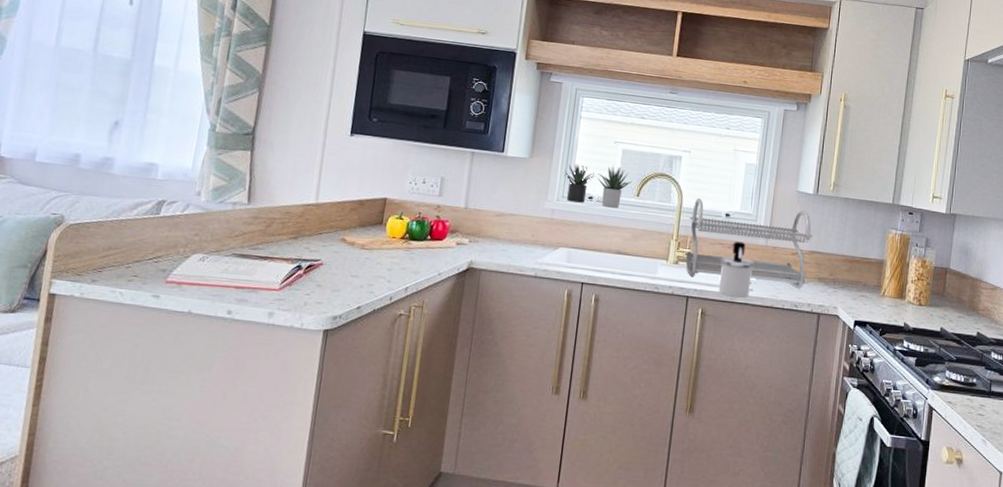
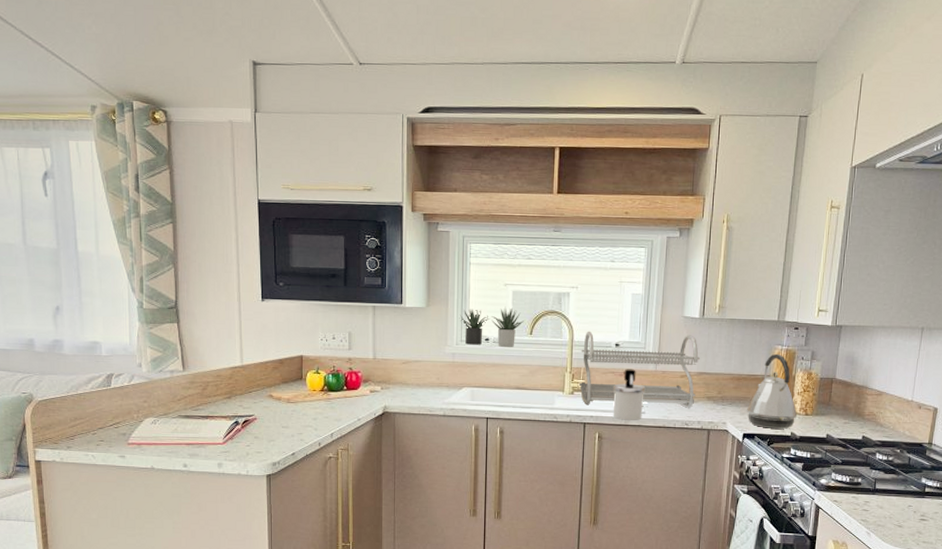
kettle: none [859,237,911,319] -> present [747,353,798,429]

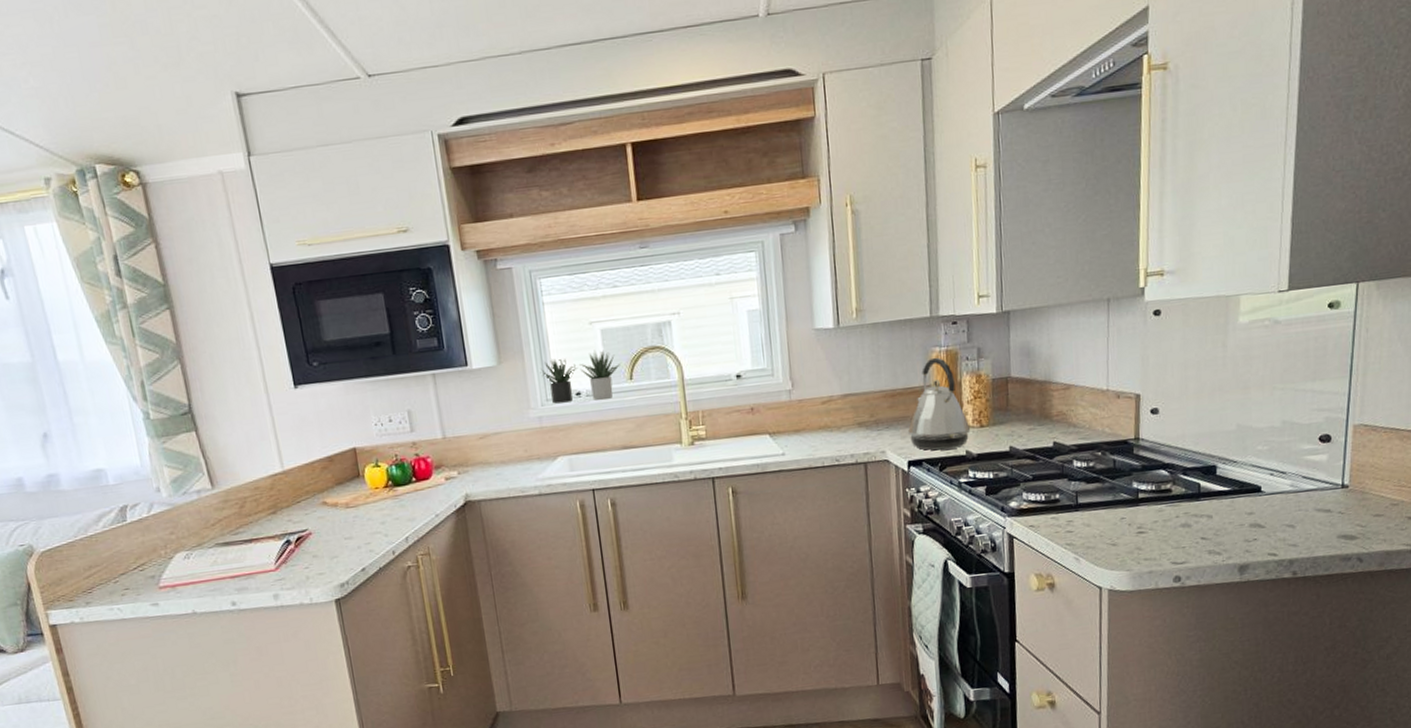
dish rack: present [578,331,700,408] -> none [695,350,844,456]
soap dispenser: present [613,369,645,421] -> none [742,403,782,468]

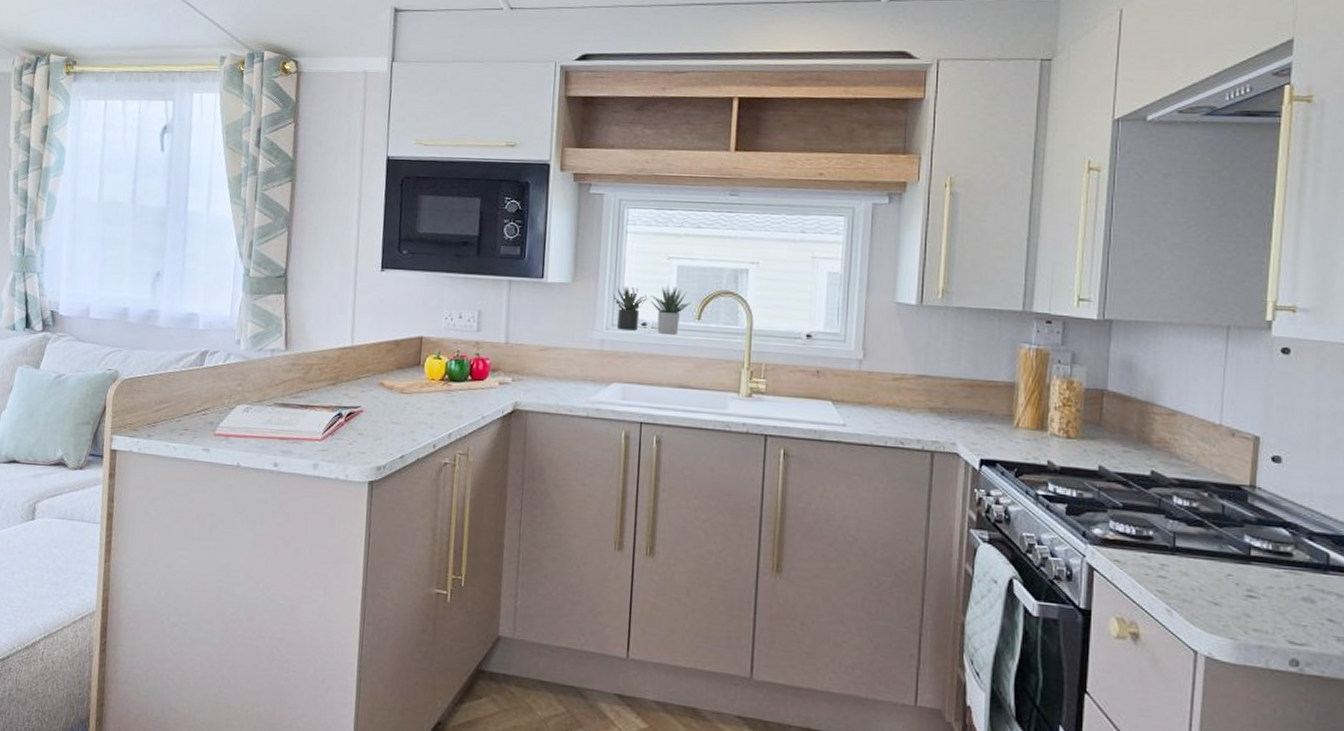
kettle: present [908,357,971,451] -> none [984,354,1056,456]

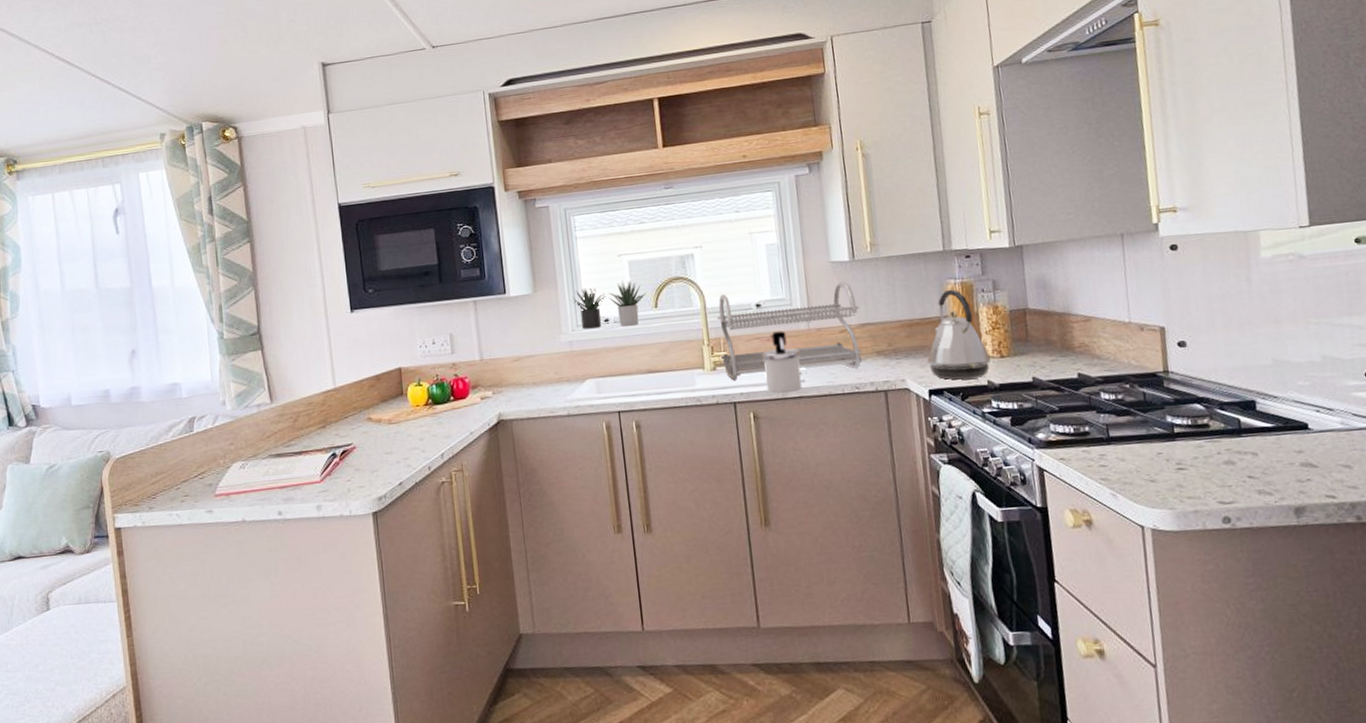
dish rack: none [758,317,918,422] -> present [716,281,863,381]
soap dispenser: none [803,367,845,436] -> present [762,331,802,394]
kettle: none [984,354,1056,456] -> present [927,288,991,380]

